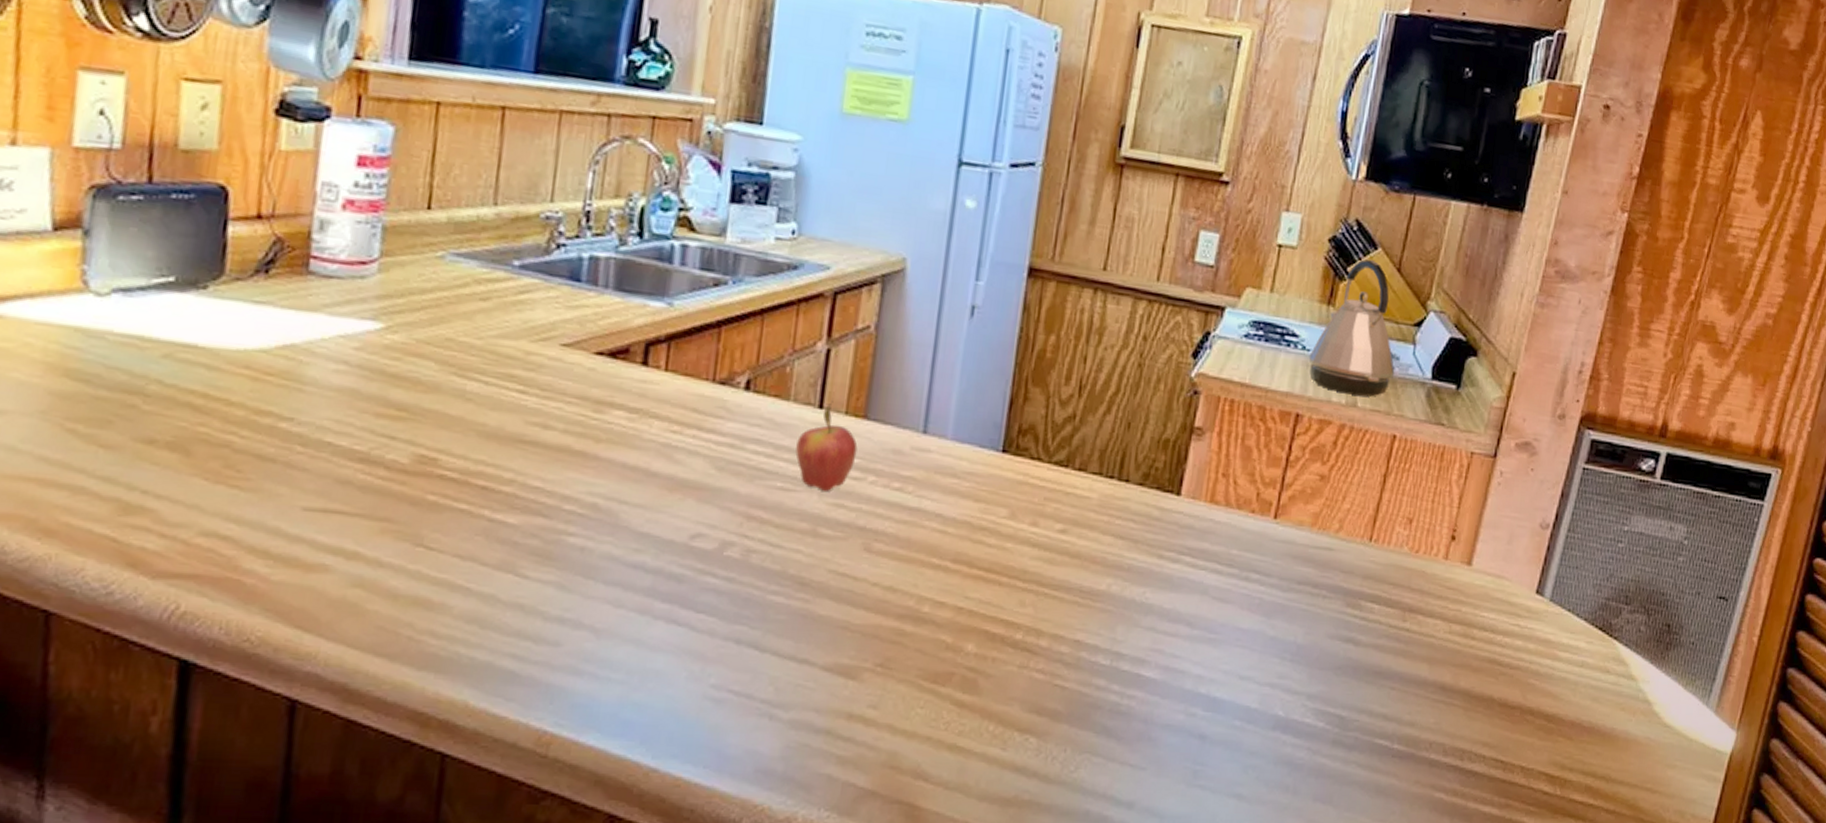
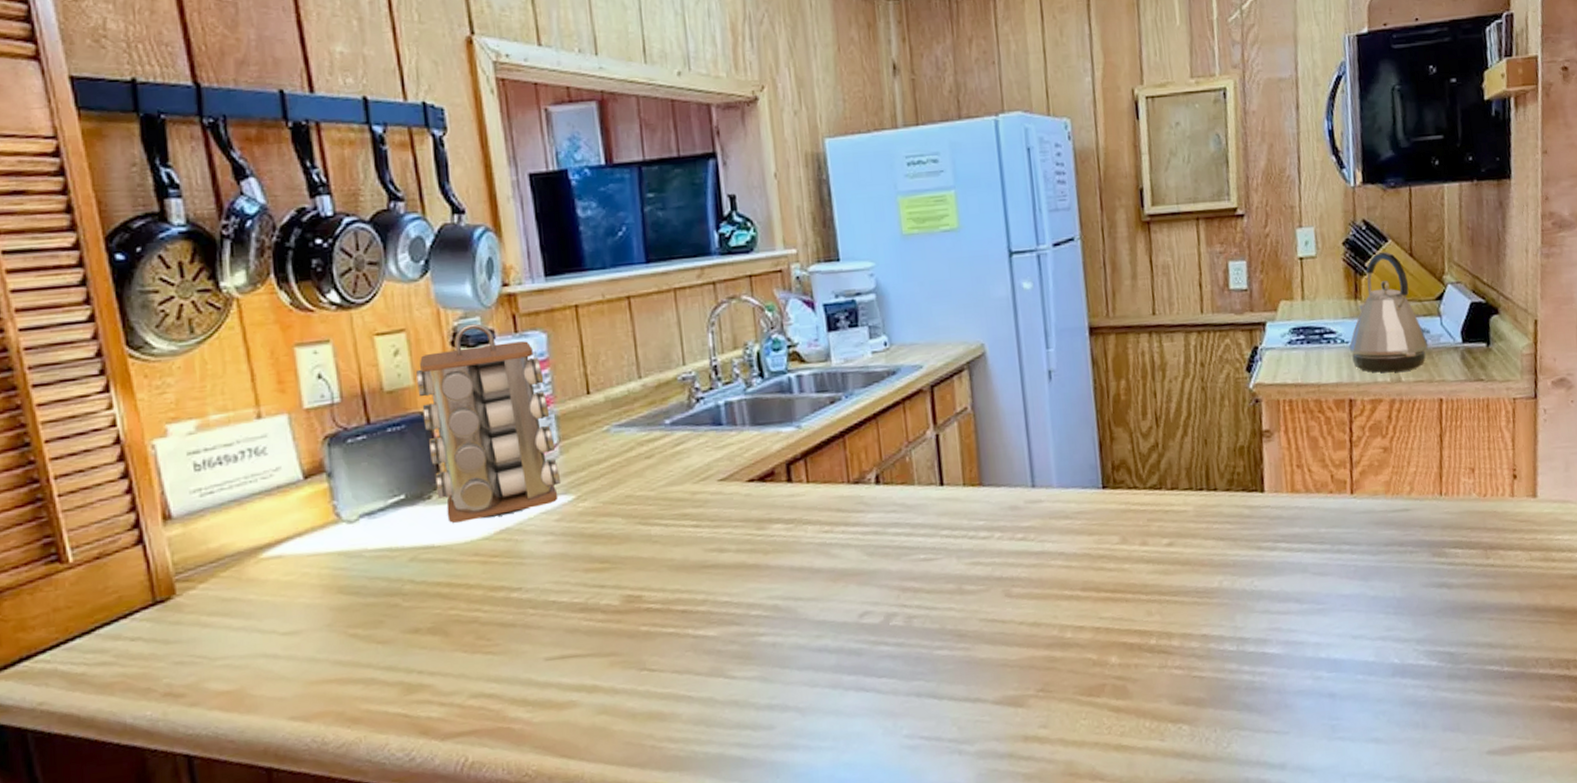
spice rack: none [215,93,380,329] -> present [416,323,561,523]
fruit: present [795,398,858,491] -> none [928,474,981,554]

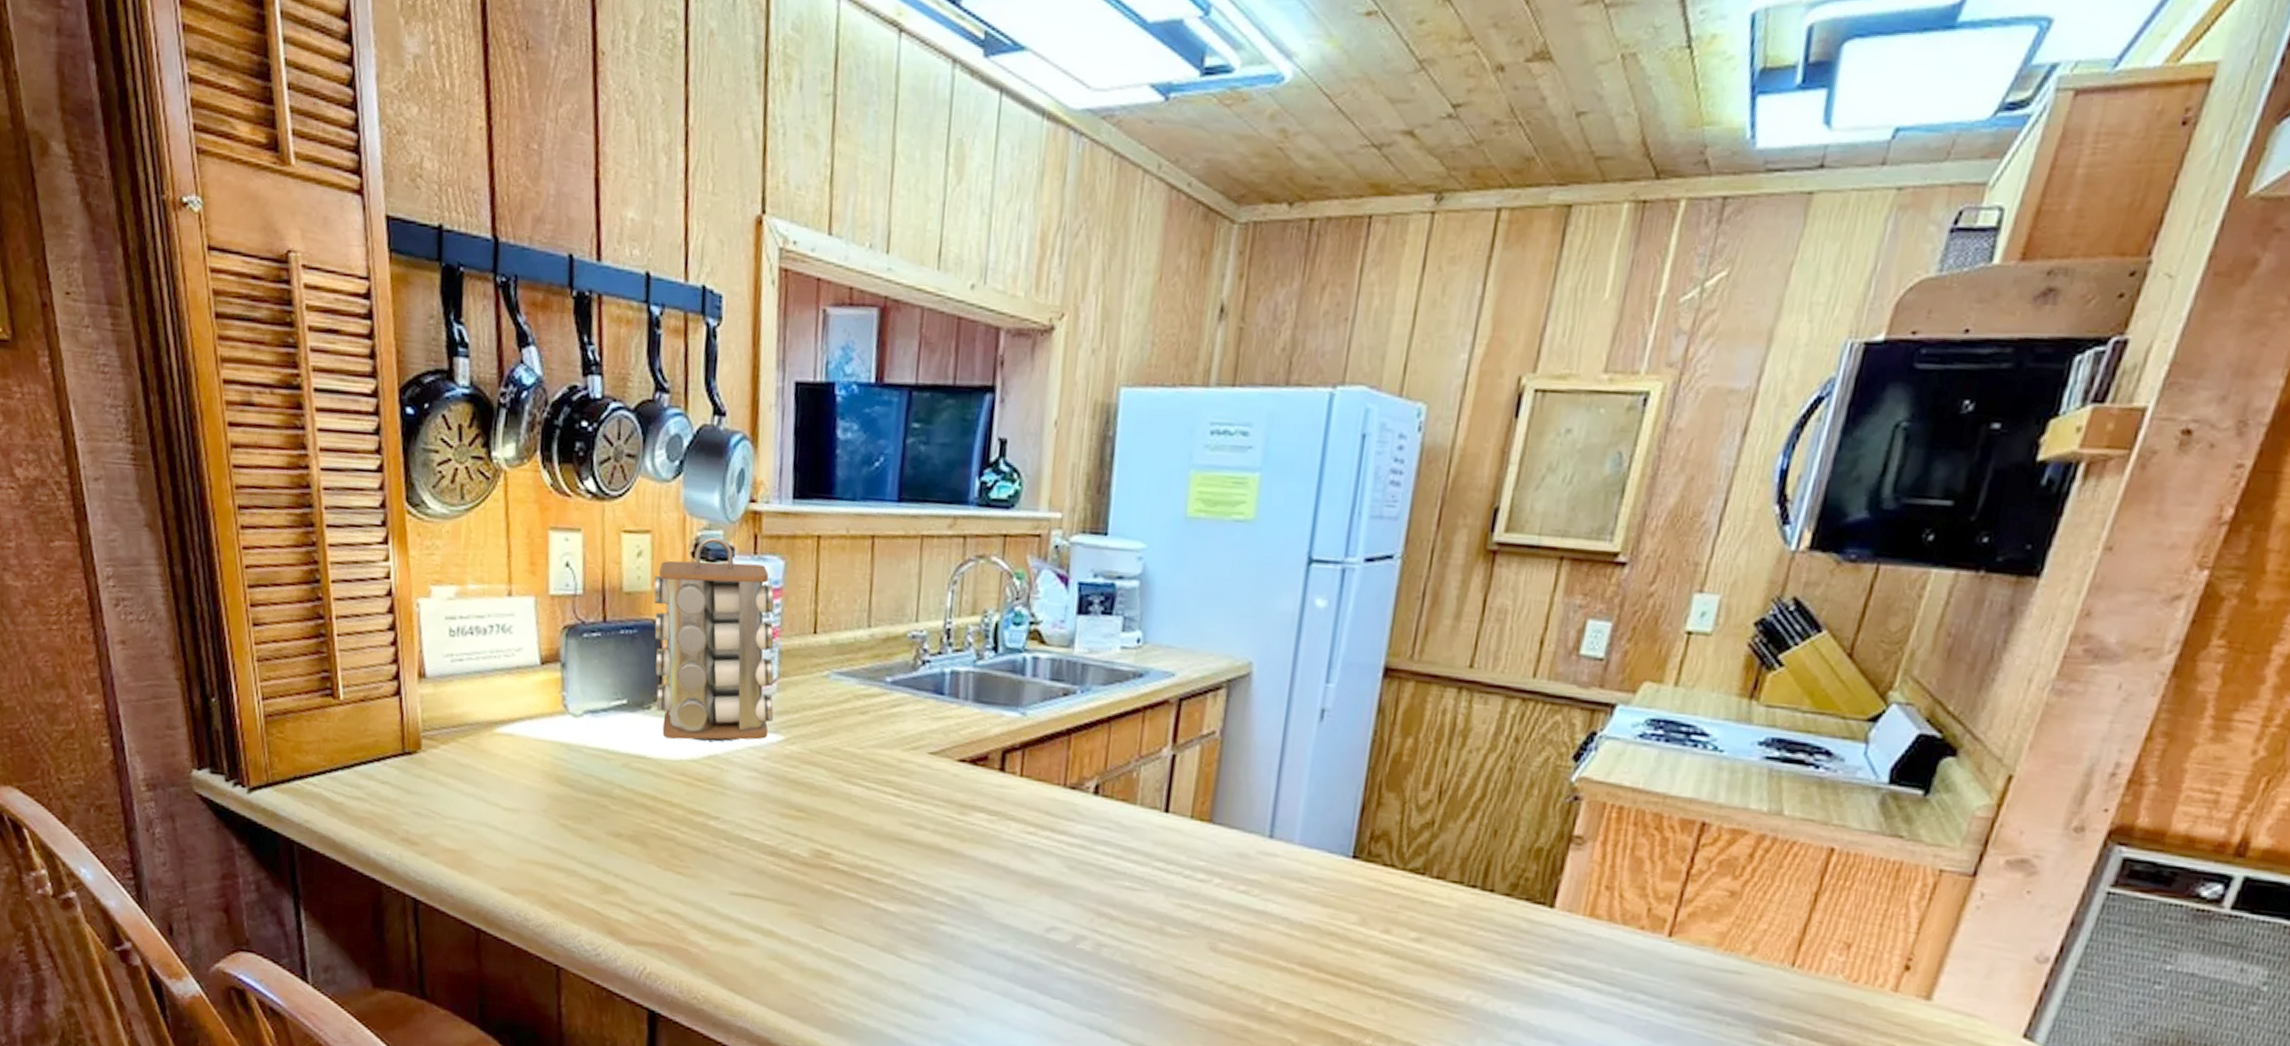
kettle: present [1349,251,1429,373] -> none [1720,643,1837,804]

